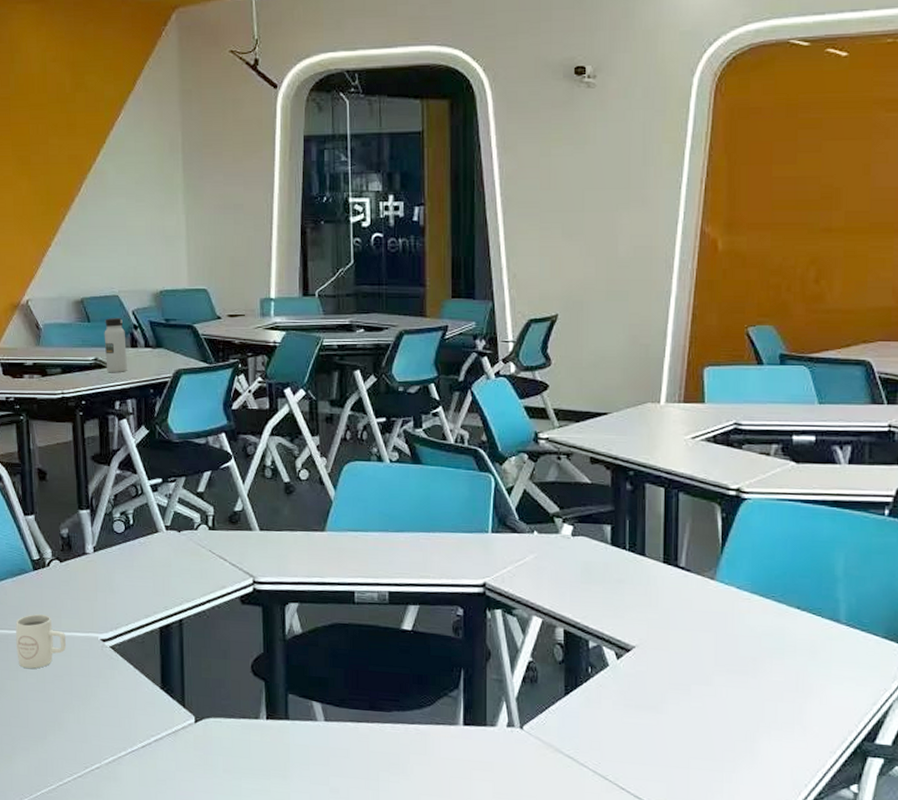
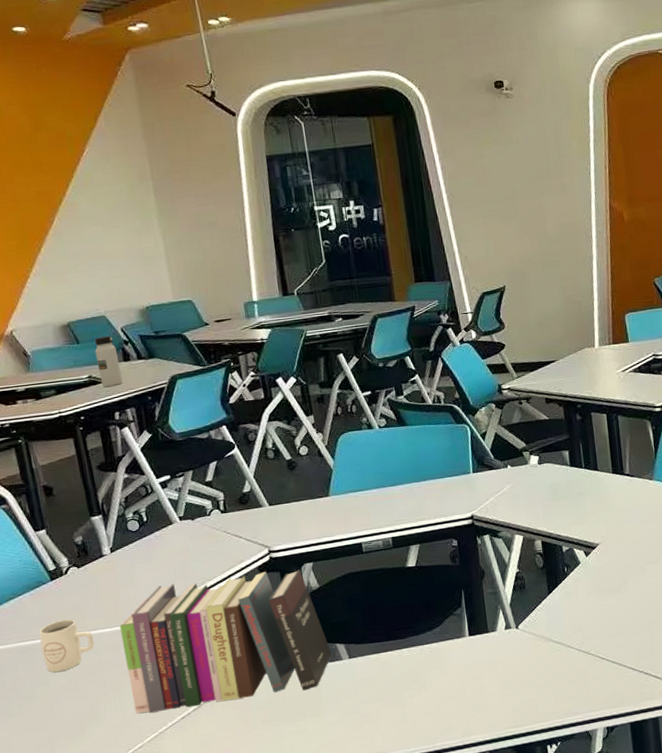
books: none [93,597,307,747] -> present [119,569,332,713]

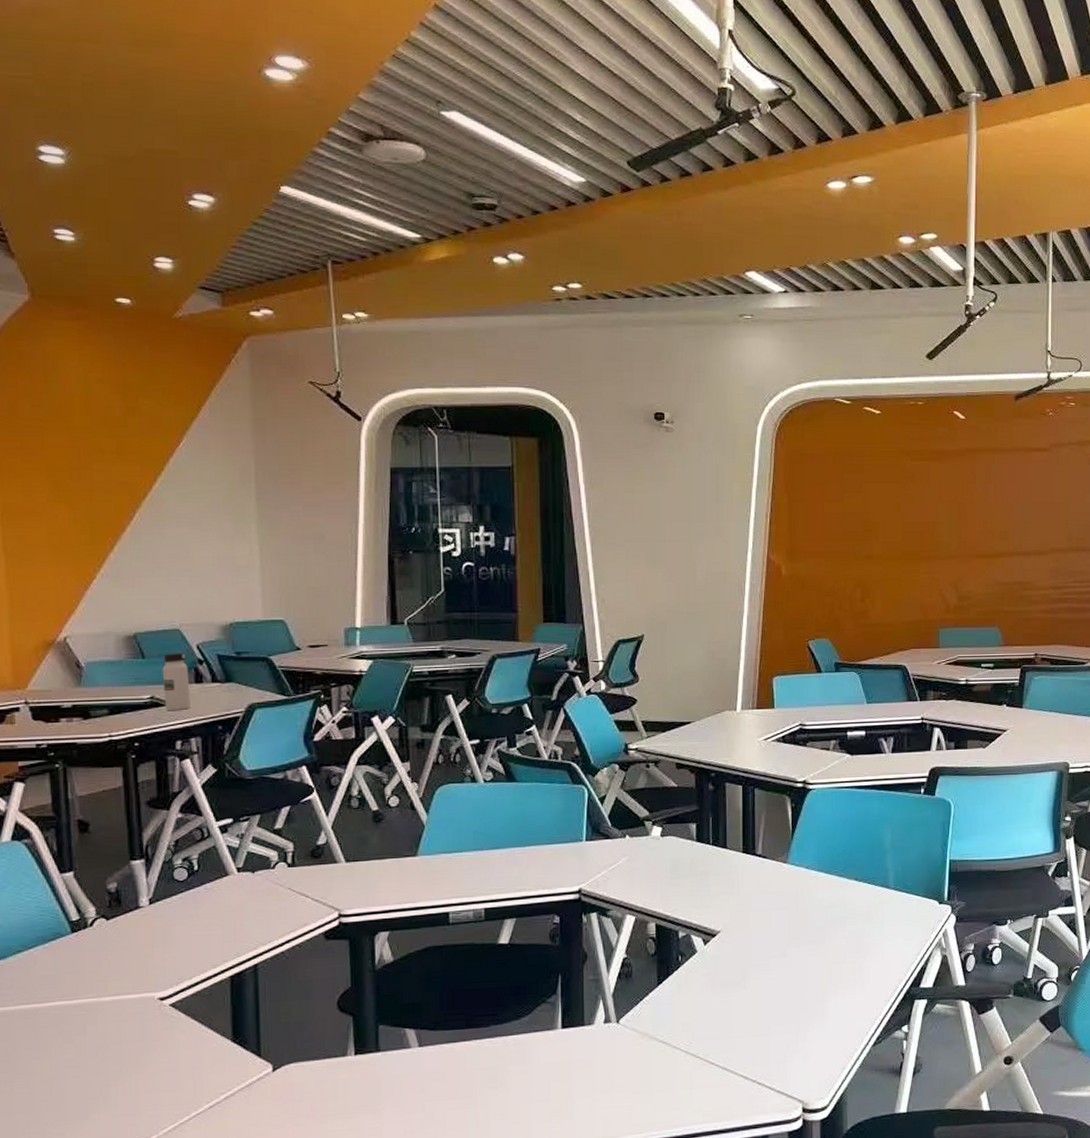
mug: present [39,619,95,673] -> none [48,980,115,1044]
books: present [119,569,332,713] -> none [148,938,399,1099]

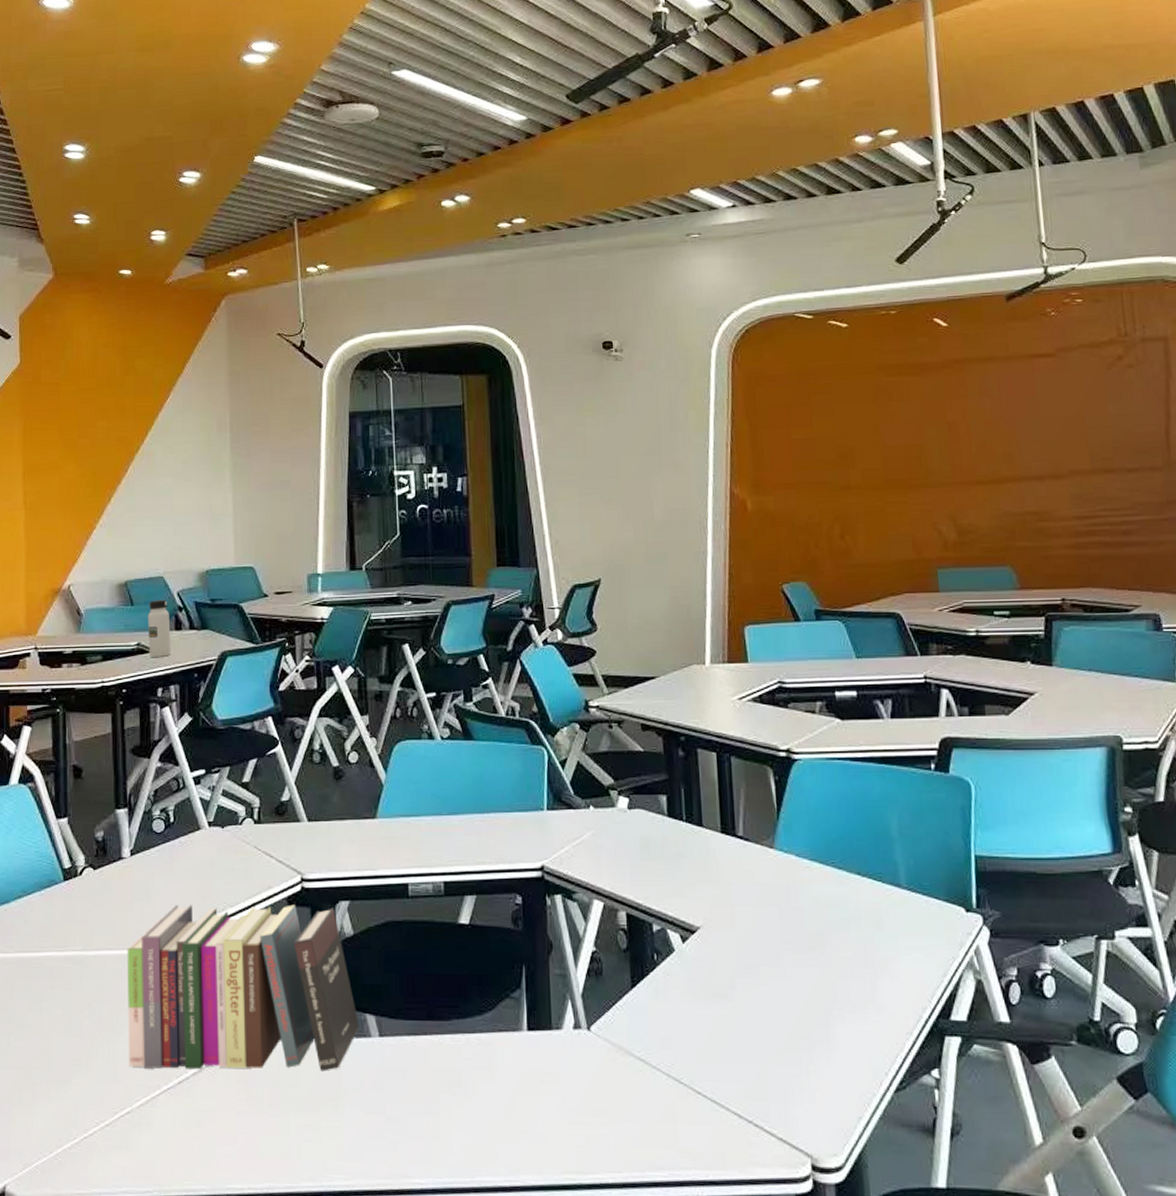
books: none [148,938,399,1099] -> present [127,904,360,1072]

